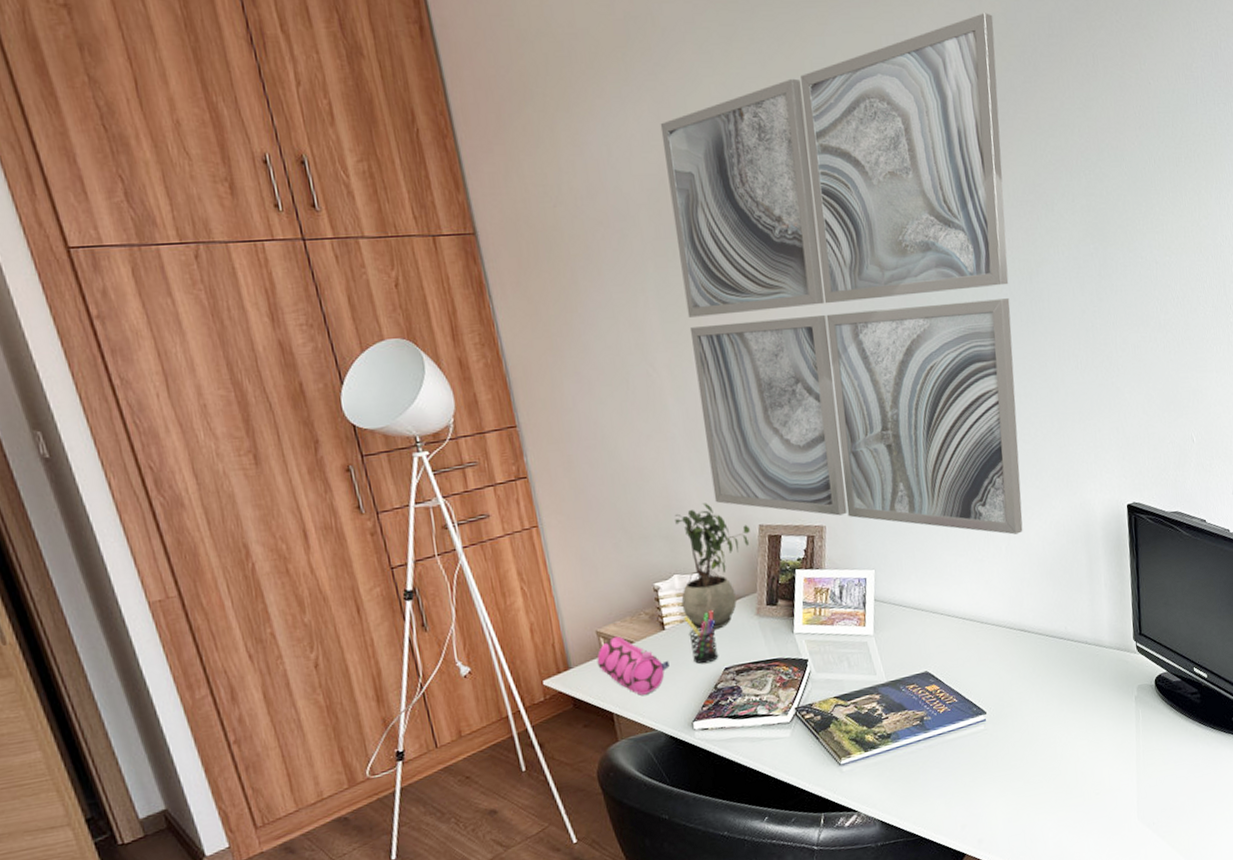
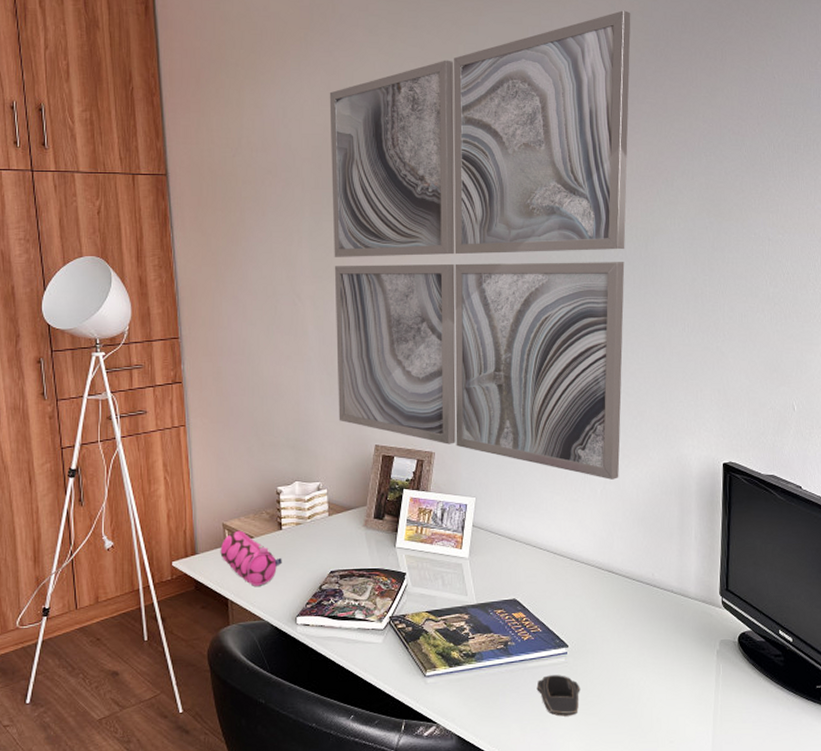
potted plant: present [674,503,750,631] -> none [299,420,367,535]
pen holder: present [683,609,719,664] -> none [299,516,327,565]
computer mouse: none [957,743,1003,786] -> present [536,675,581,717]

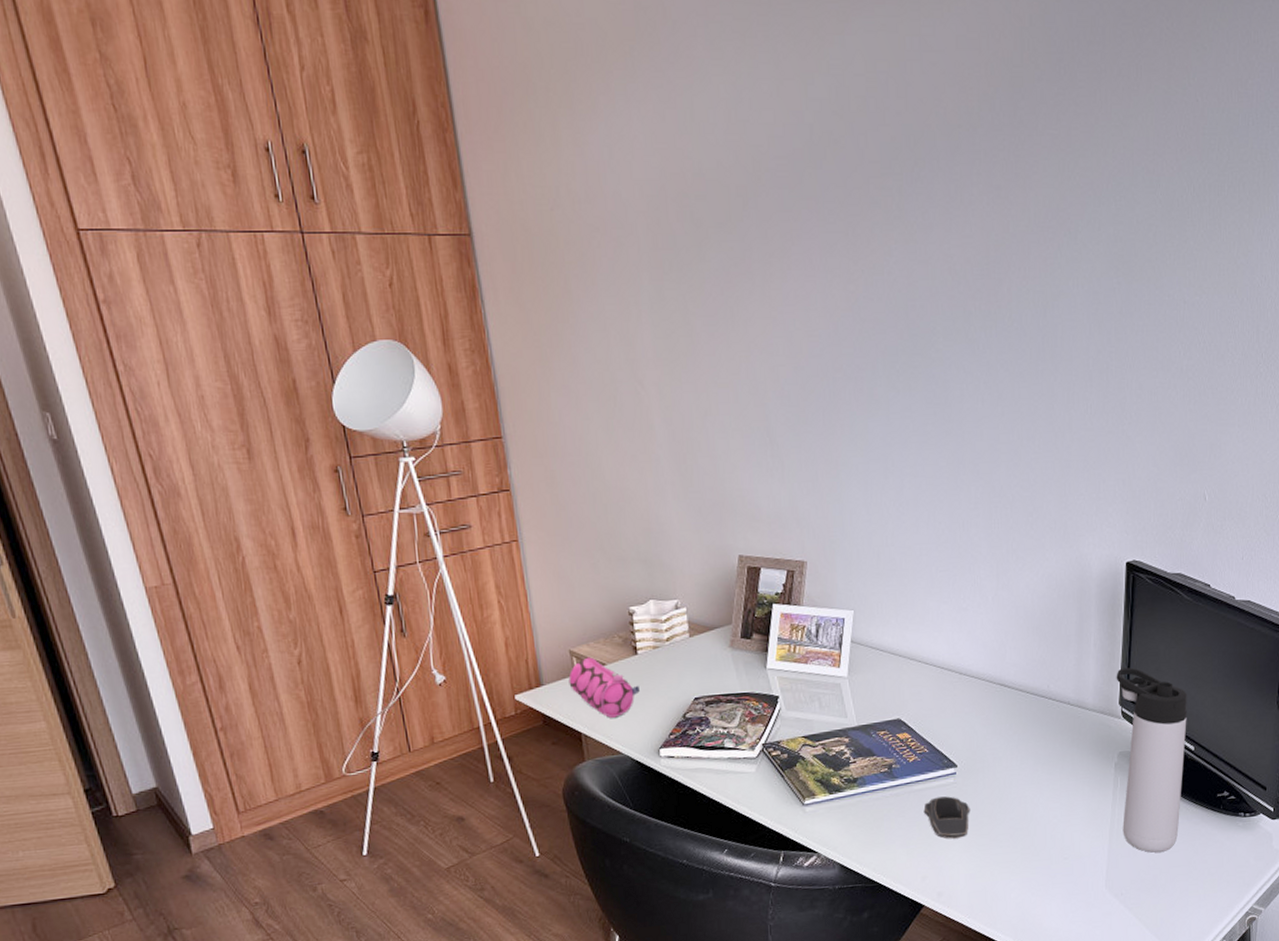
wall art: present [329,10,631,480] -> none [664,14,1030,585]
thermos bottle: none [716,560,785,741] -> present [1116,667,1187,853]

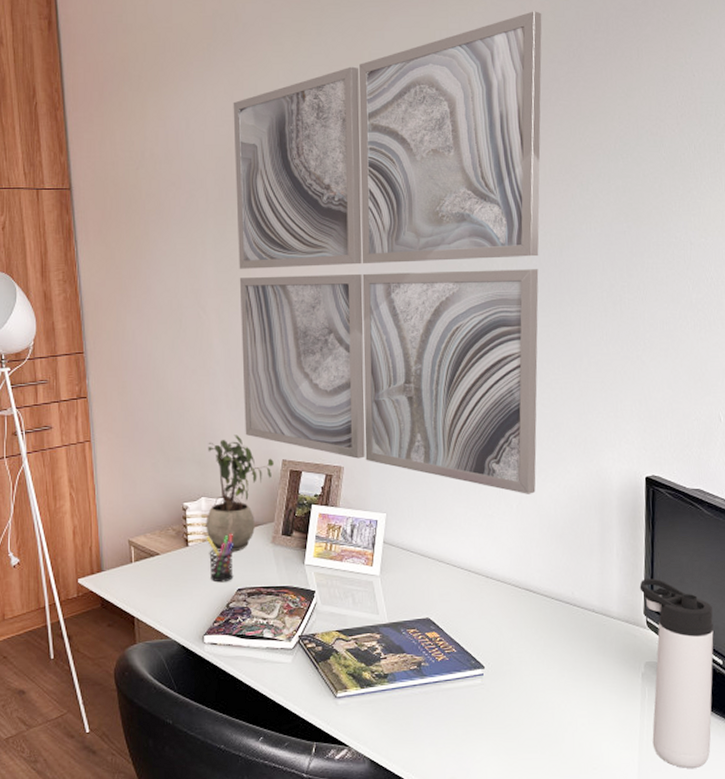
pencil case: present [568,657,640,718] -> none [126,547,189,604]
potted plant: none [654,529,729,659] -> present [206,435,274,552]
pen holder: none [657,638,690,692] -> present [206,533,234,583]
wall art: none [664,14,1030,585] -> present [233,11,542,494]
computer mouse: present [923,796,970,839] -> none [452,697,498,741]

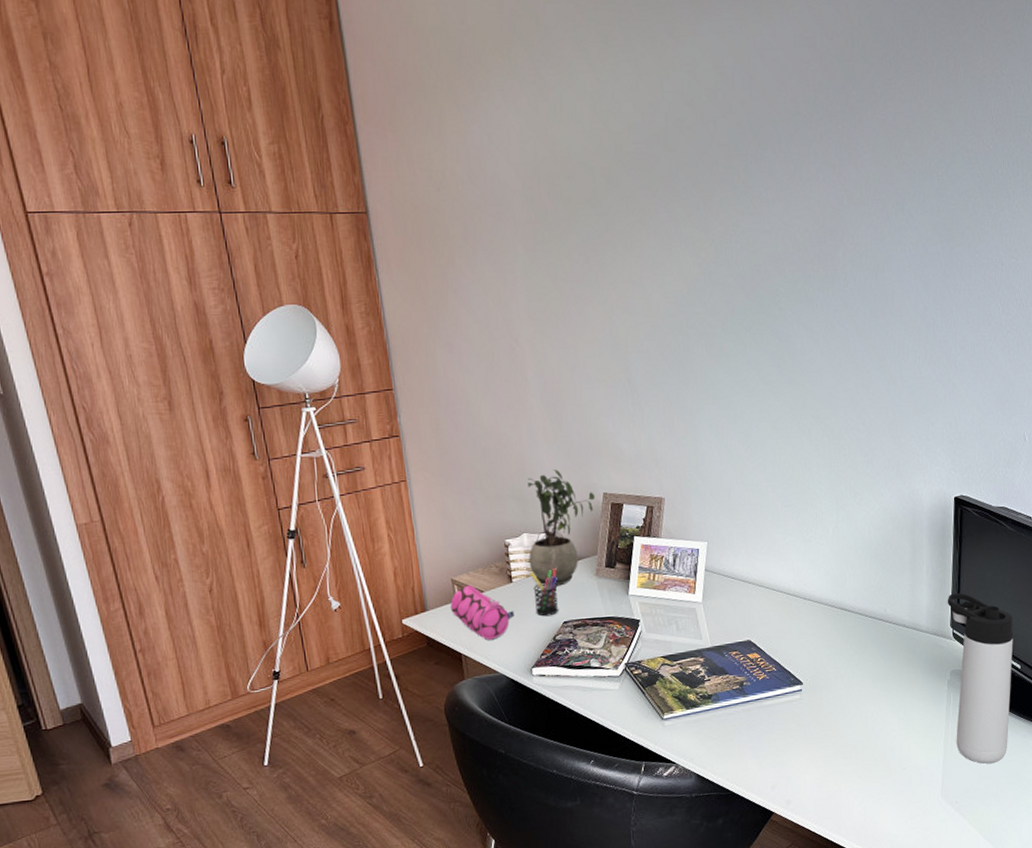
pencil case: none [126,547,189,604] -> present [450,585,514,640]
wall art: present [233,11,542,494] -> none [537,16,859,518]

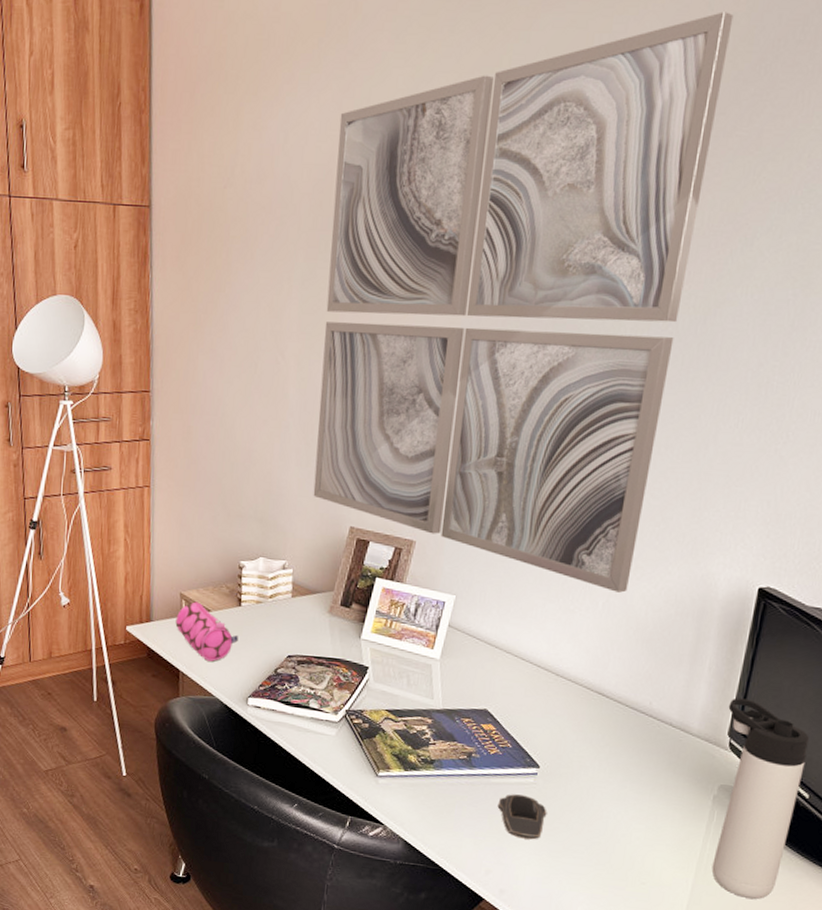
potted plant: present [527,469,595,586] -> none [261,495,341,618]
pen holder: present [530,567,559,617] -> none [260,597,289,647]
wall art: none [537,16,859,518] -> present [313,11,734,593]
computer mouse: none [772,711,816,751] -> present [497,794,547,840]

